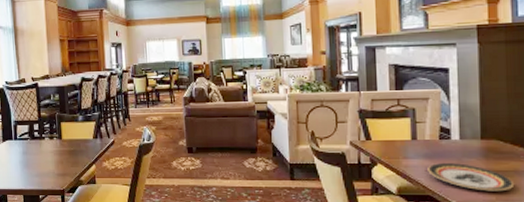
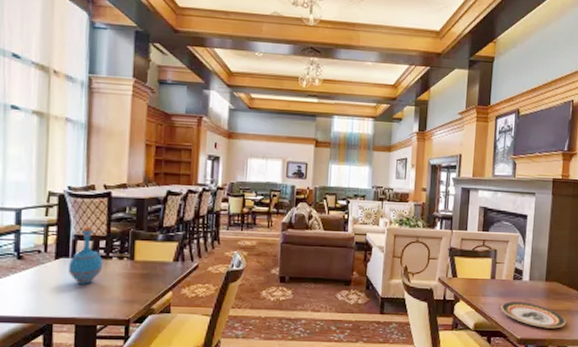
bottle: none [13,113,39,161] -> present [69,227,103,284]

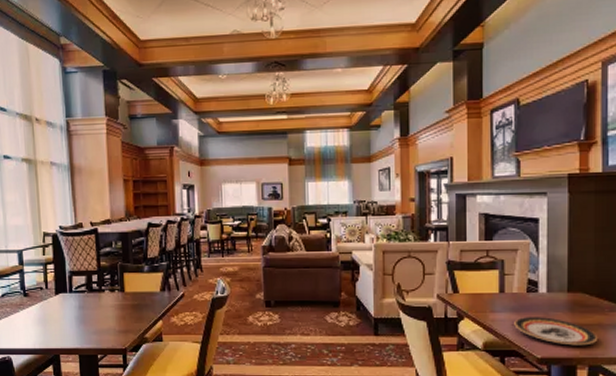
bottle: present [69,227,103,284] -> none [68,263,98,317]

